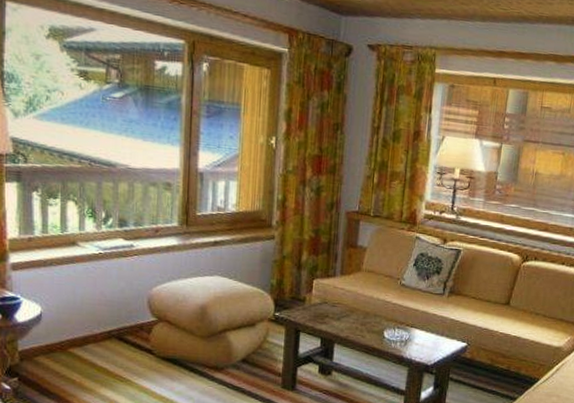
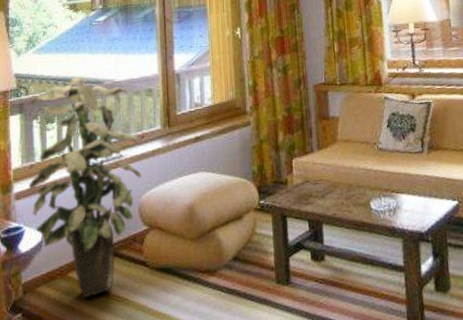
indoor plant: none [27,154,153,373] -> present [29,76,142,297]

